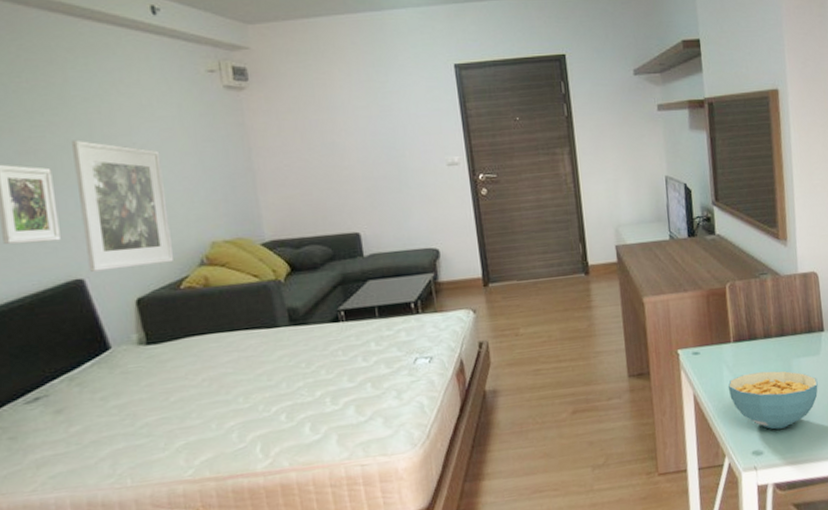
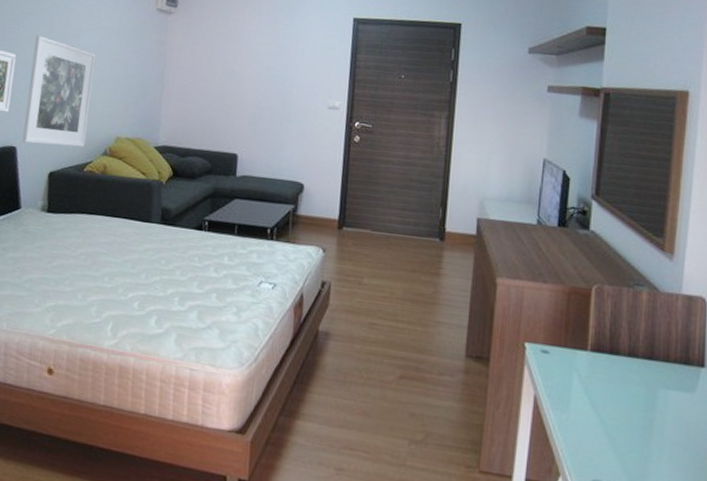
cereal bowl: present [727,371,818,430] -> none [575,389,687,466]

